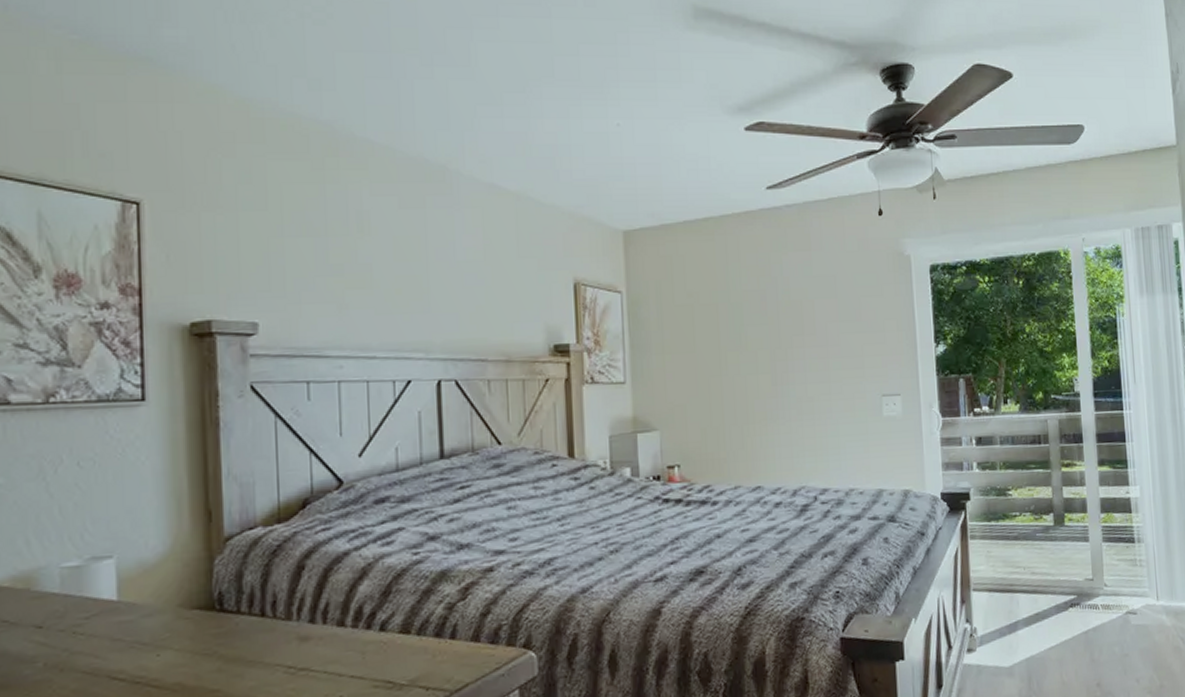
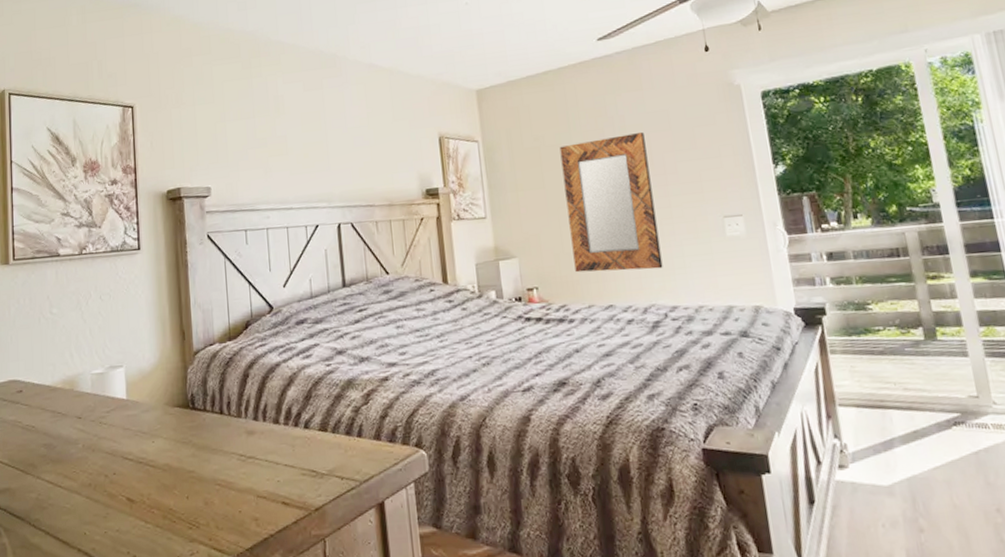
home mirror: none [715,298,817,450] -> present [559,132,663,273]

